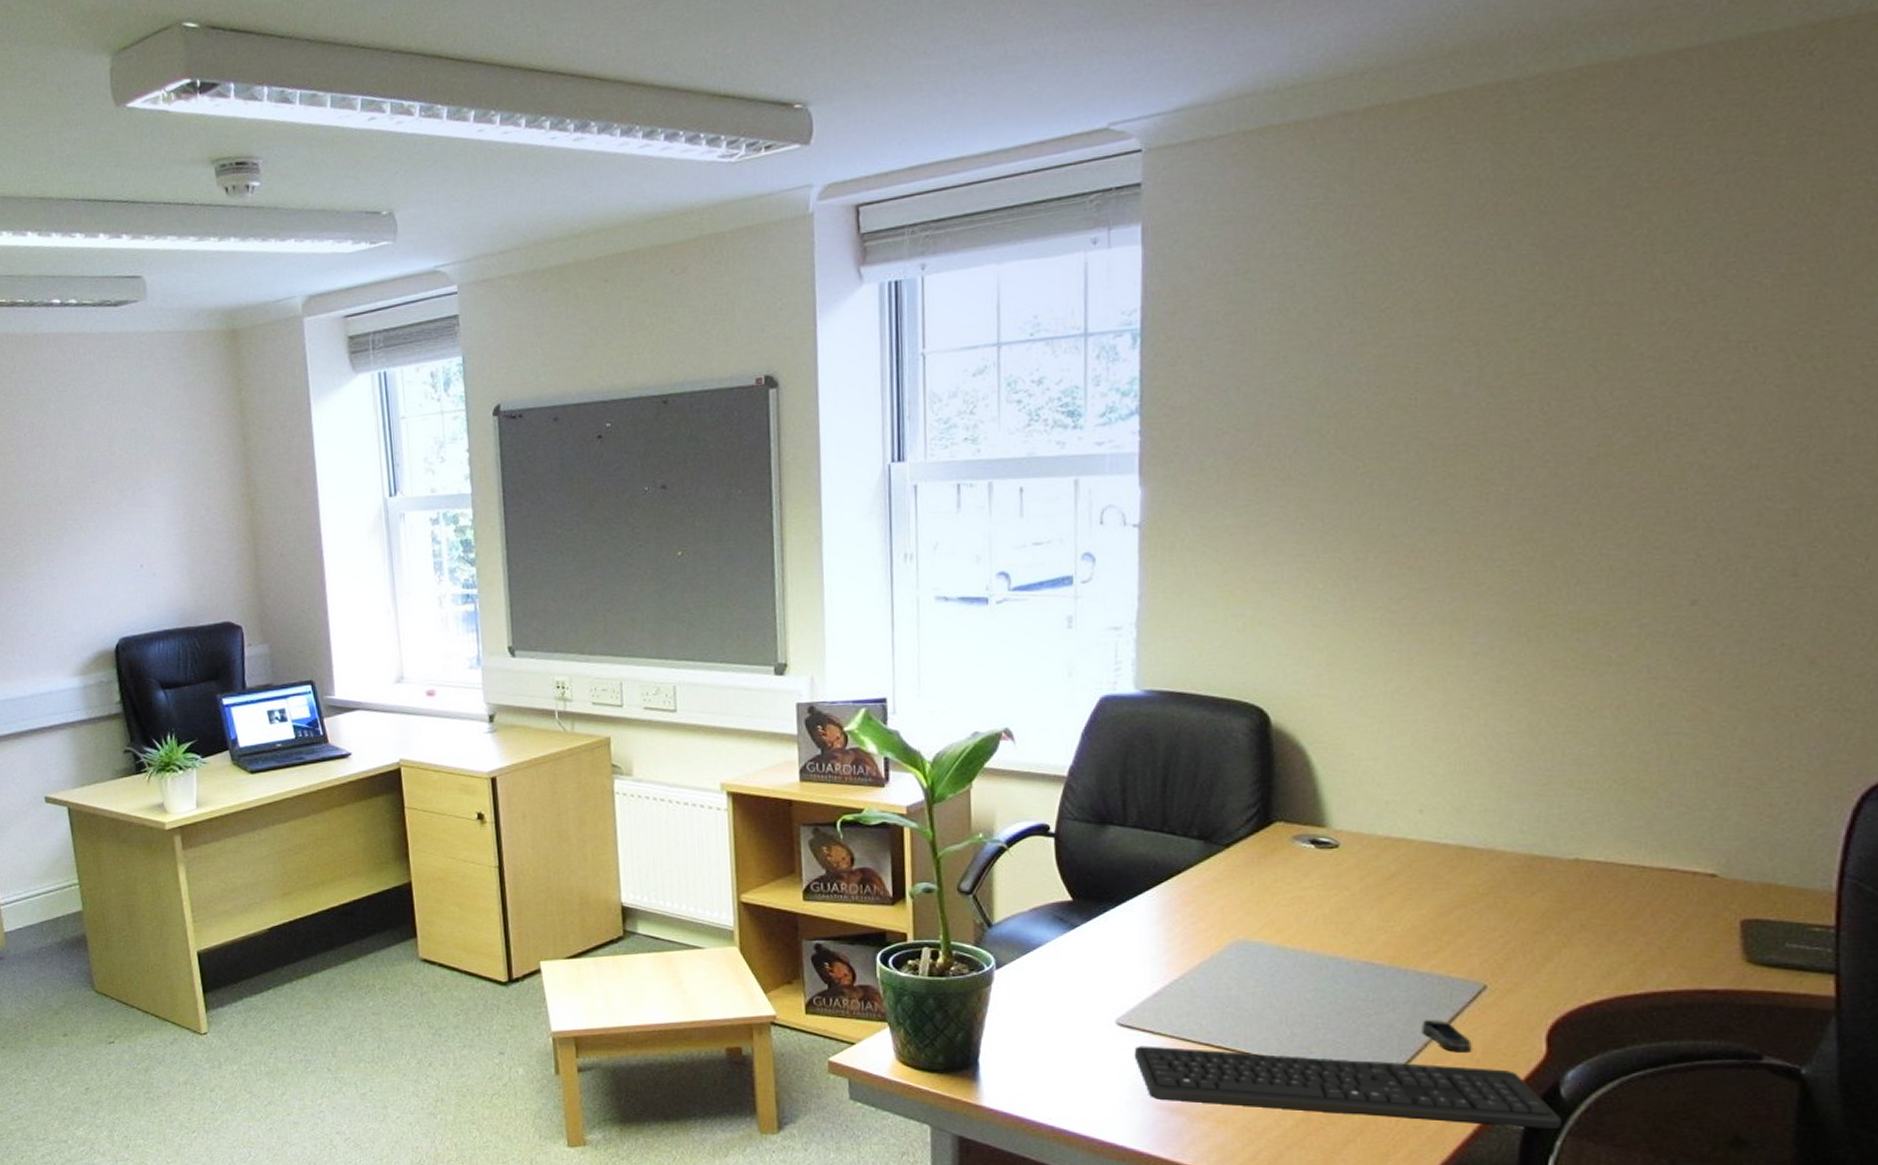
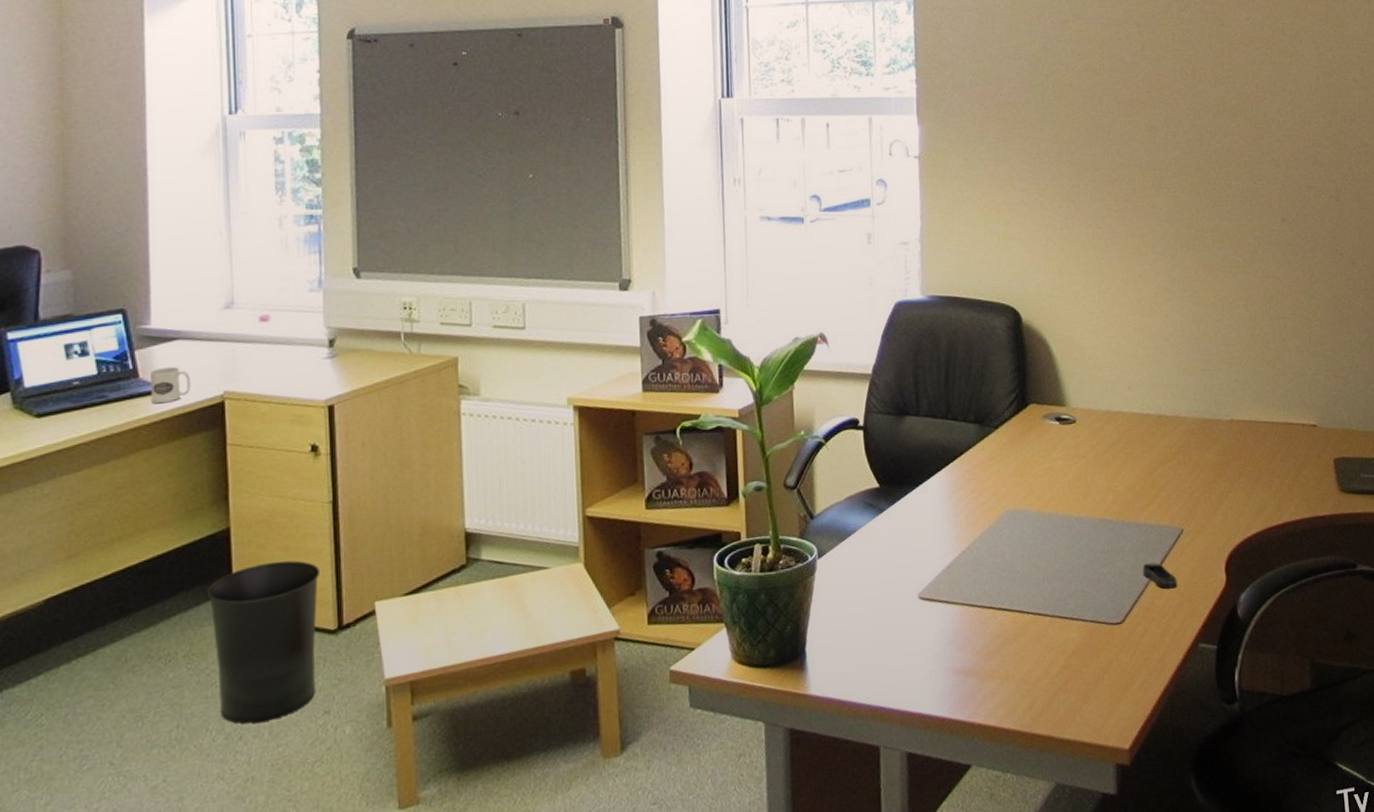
mug: none [338,735,372,767] -> present [151,367,191,404]
waste bin: none [396,915,491,1053] -> present [208,560,320,724]
computer keyboard: present [1134,1046,1561,1130] -> none [933,599,1241,665]

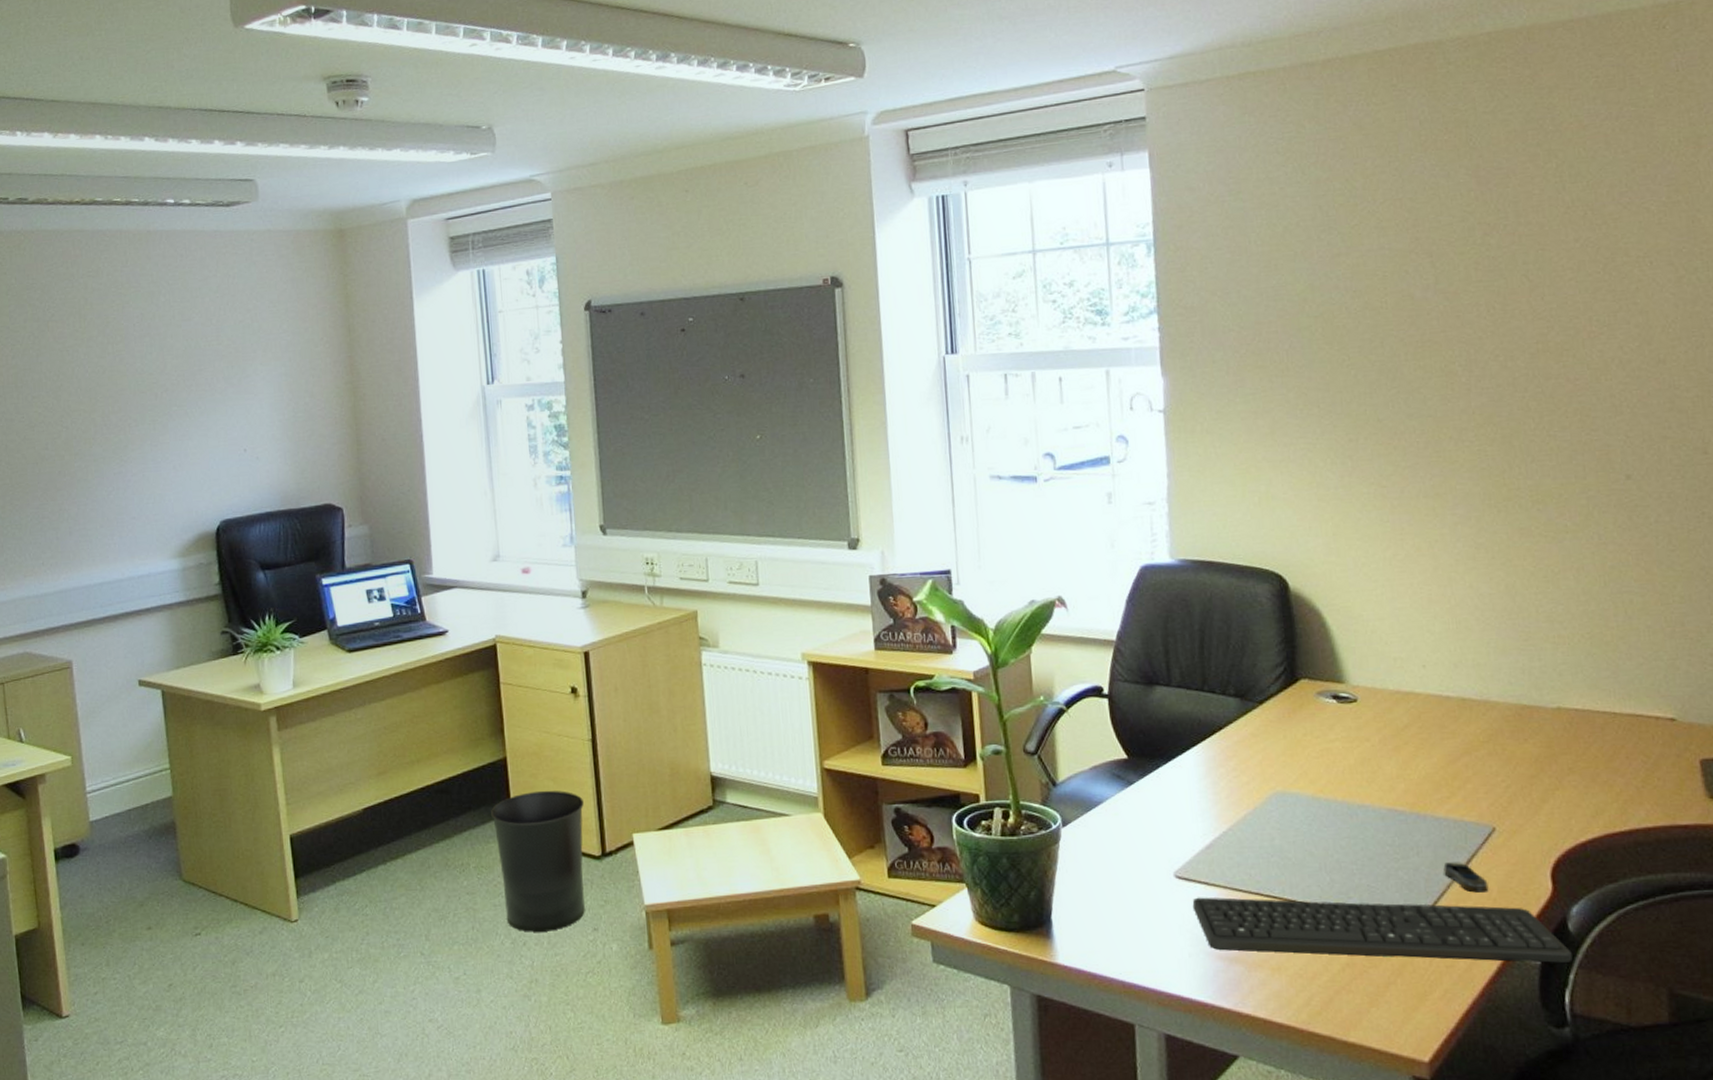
mug: present [151,367,191,404] -> none [435,612,468,645]
computer keyboard: none [933,599,1241,665] -> present [1192,897,1573,964]

